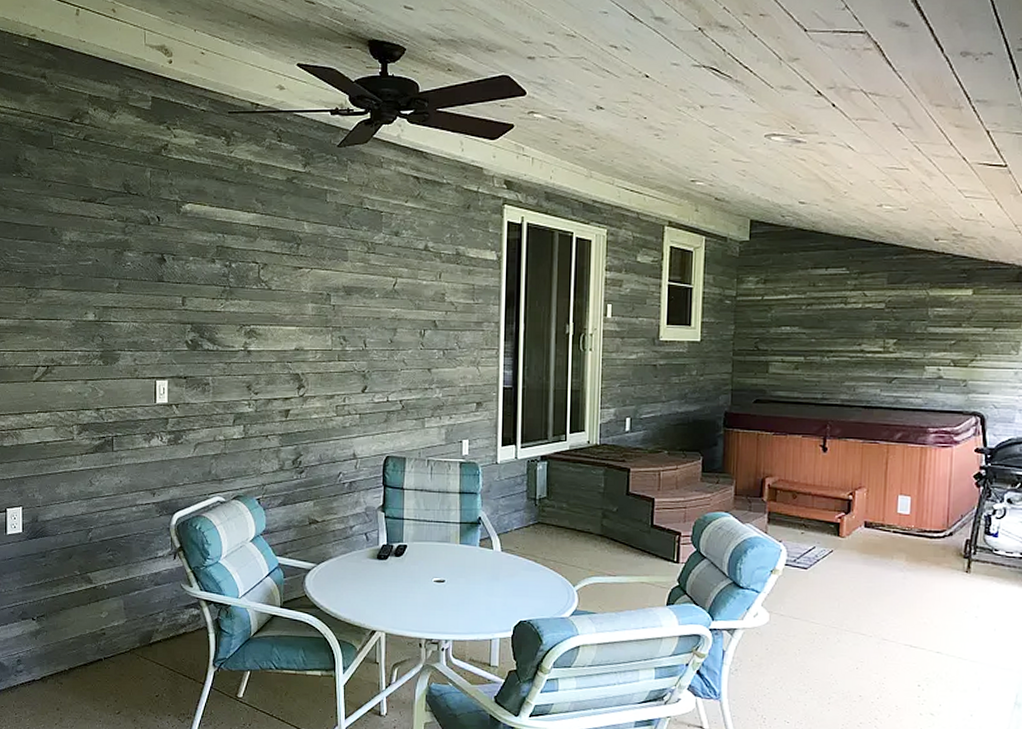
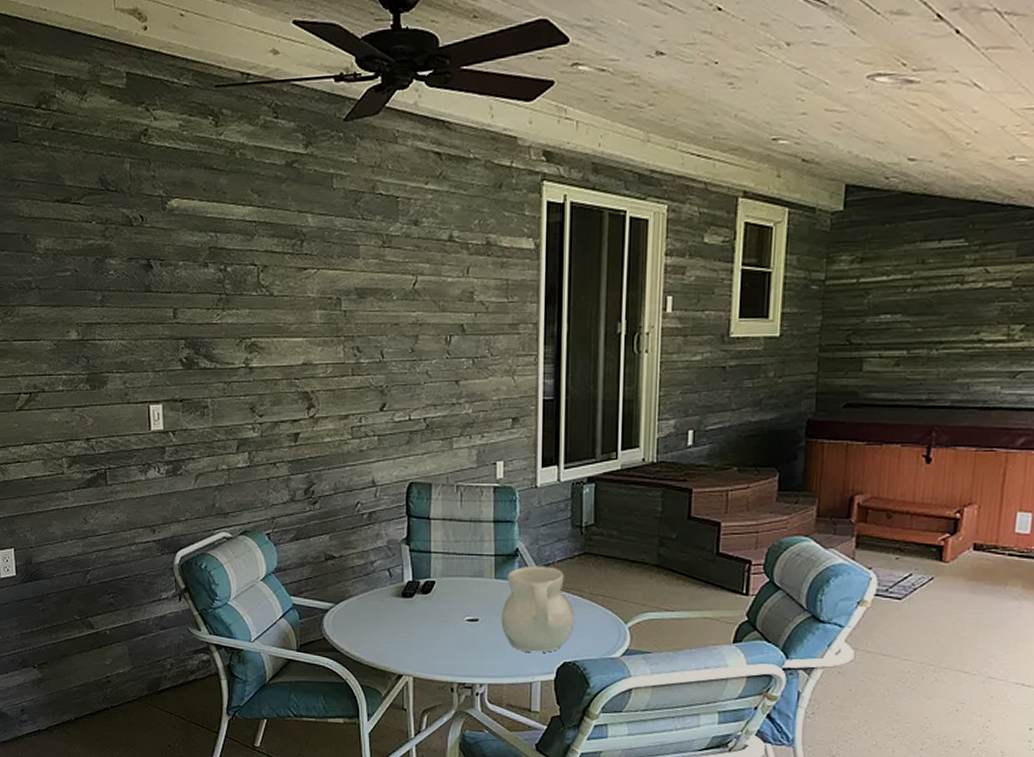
cream pitcher: none [465,533,530,612] -> present [501,565,575,652]

